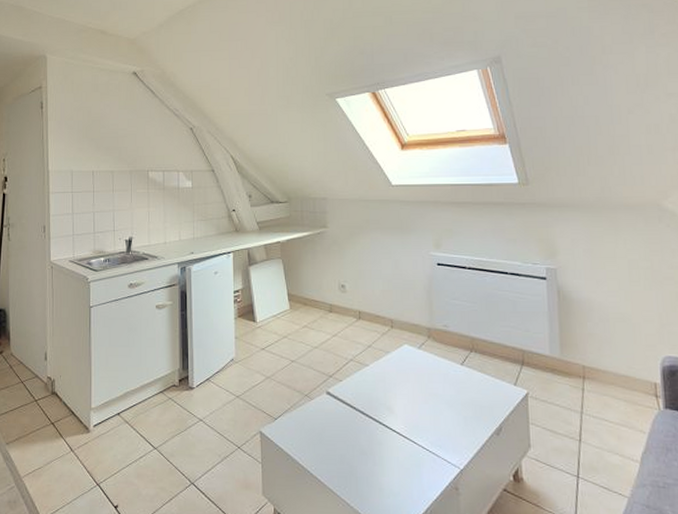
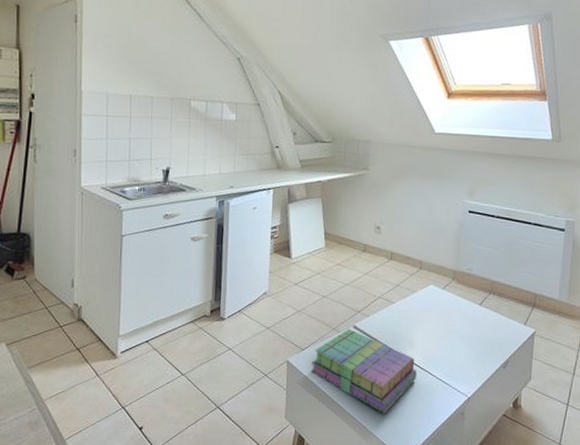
books: none [286,395,400,489] -> present [311,329,417,413]

